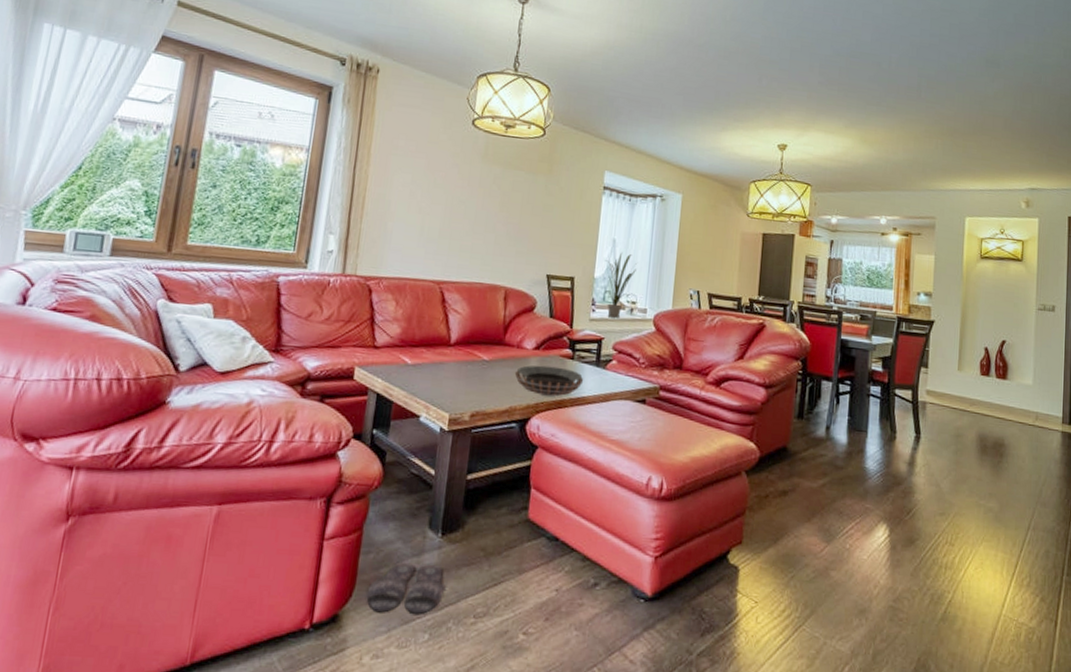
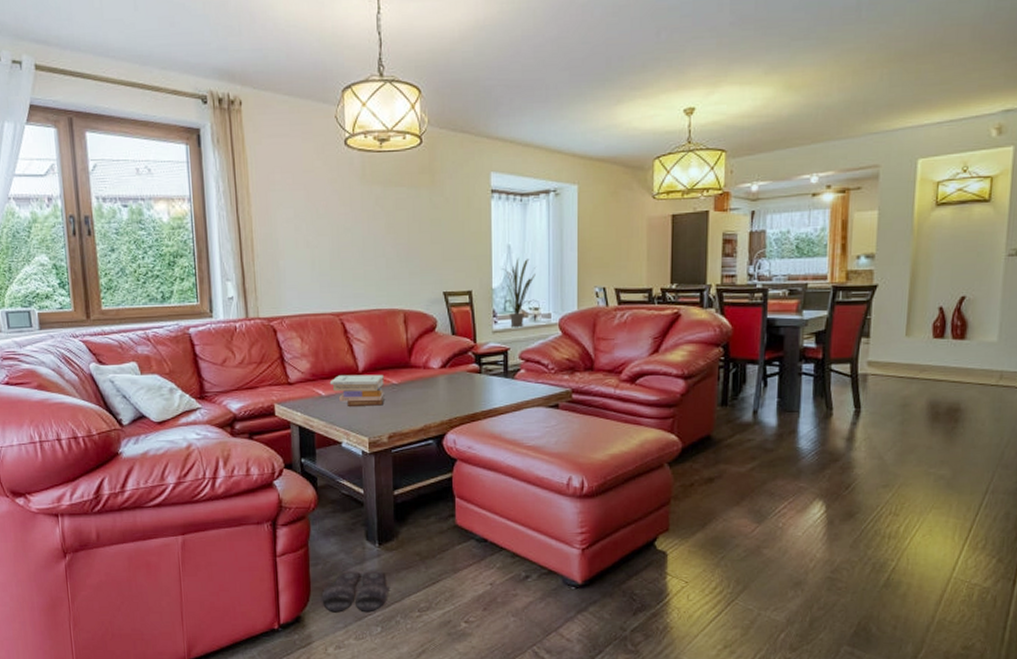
books: none [417,344,476,381] -> present [329,374,385,406]
decorative bowl: present [514,365,584,397] -> none [424,382,494,411]

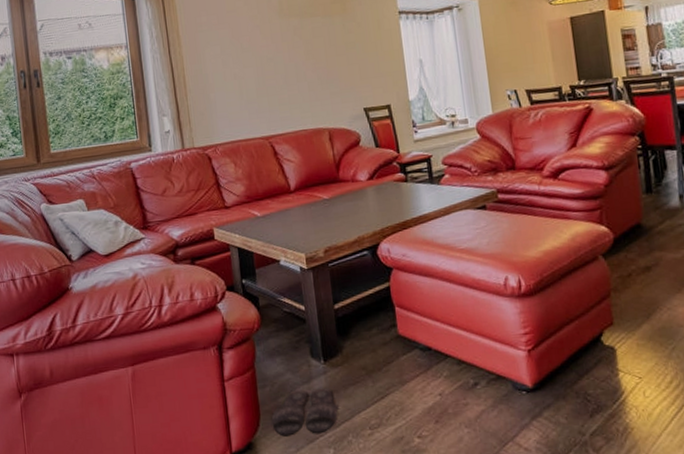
books: present [329,374,385,406] -> none [263,191,318,225]
house plant: present [501,258,535,328] -> none [415,70,449,136]

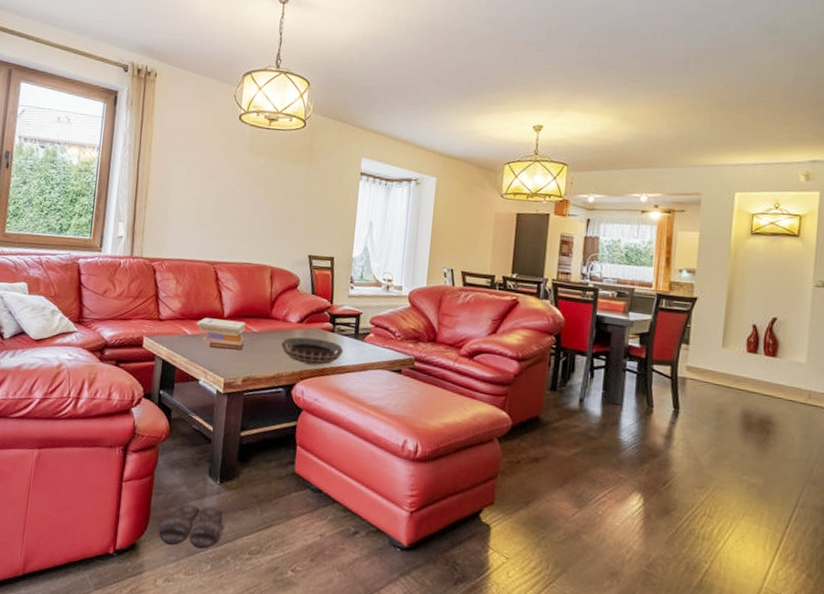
books: none [263,191,318,225] -> present [196,317,246,351]
decorative bowl: none [355,191,422,221] -> present [280,337,344,365]

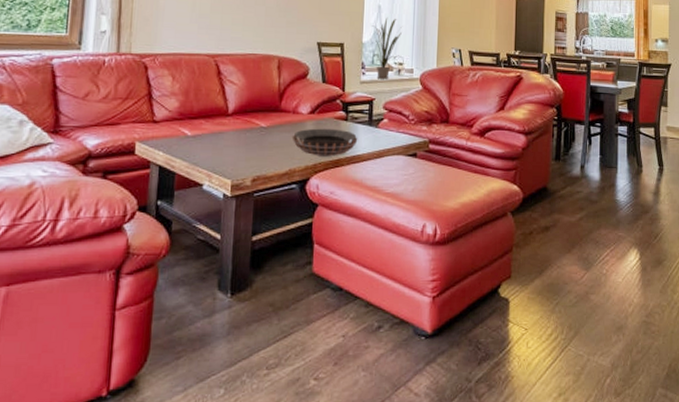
slippers: present [158,503,225,549] -> none [161,323,239,374]
books: present [196,317,246,351] -> none [197,115,253,148]
house plant: none [361,233,393,296] -> present [371,17,402,80]

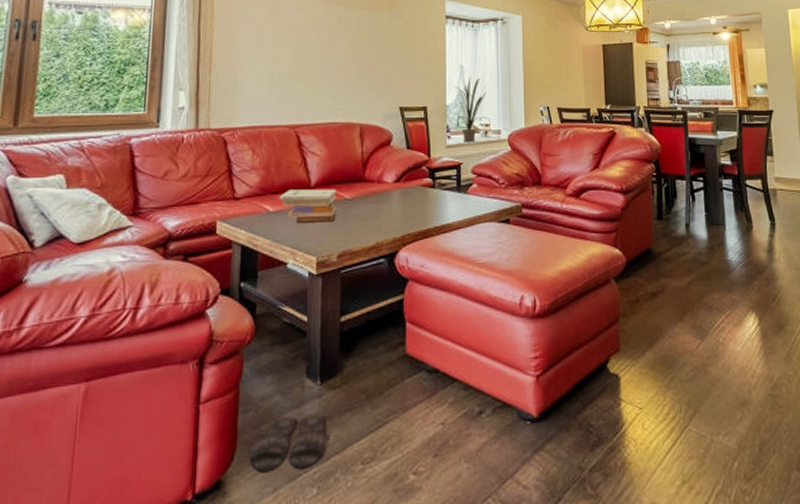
slippers: none [161,323,239,374] -> present [249,413,331,473]
books: none [197,115,253,148] -> present [279,189,337,223]
decorative bowl: present [292,128,358,157] -> none [377,197,447,227]

